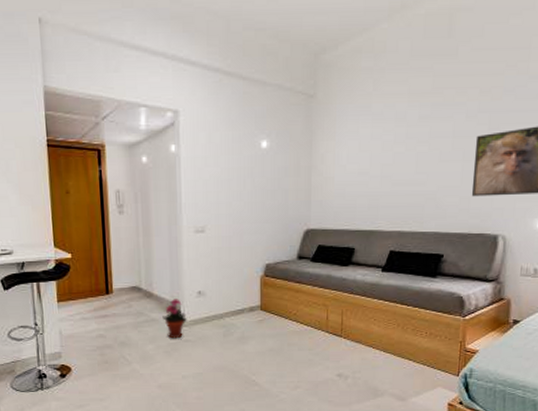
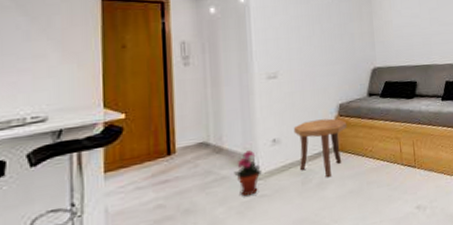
side table: none [218,277,273,334] -> present [293,118,348,178]

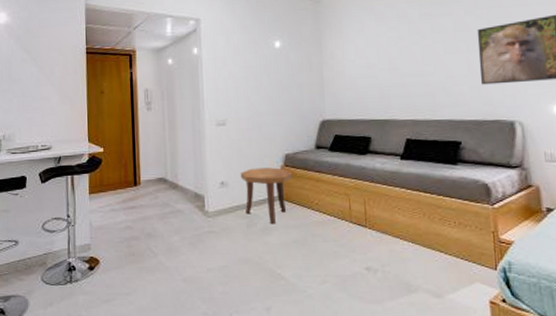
potted plant: present [234,150,263,197] -> none [187,189,212,230]

